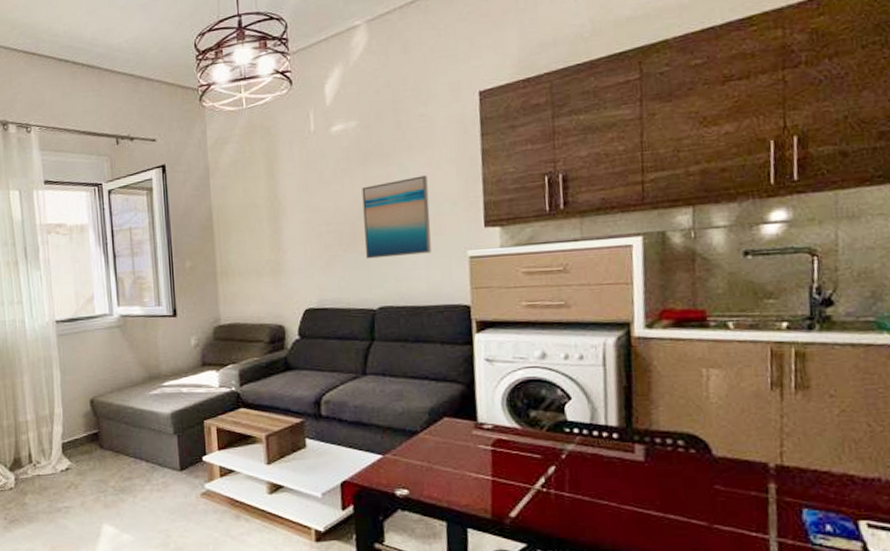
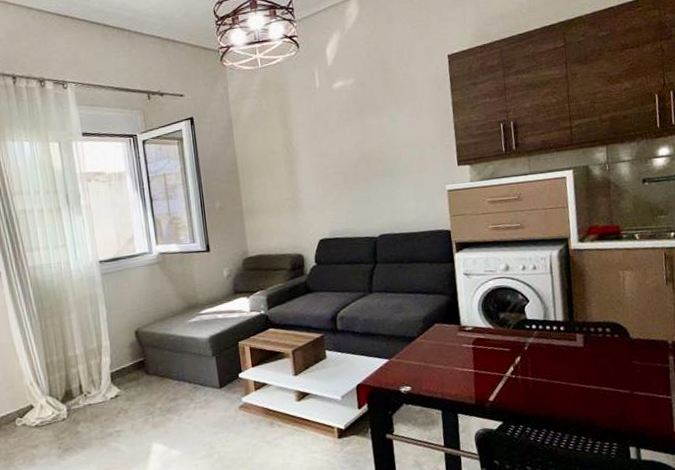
wall art: present [362,175,432,259] -> none [360,124,418,195]

